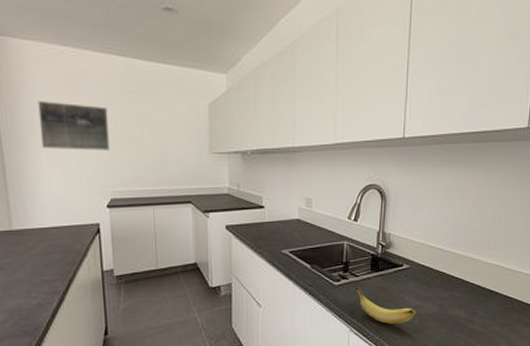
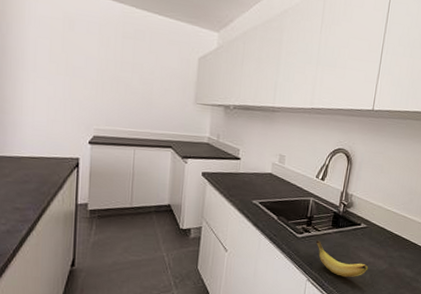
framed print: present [37,101,110,151] -> none [30,34,101,90]

